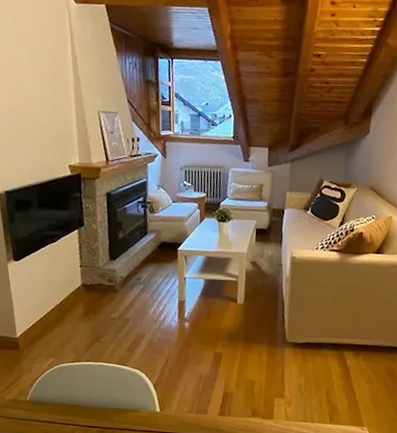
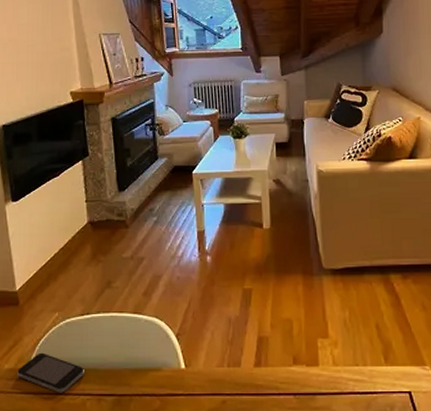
smartphone: none [17,389,74,422] -> present [17,352,84,393]

